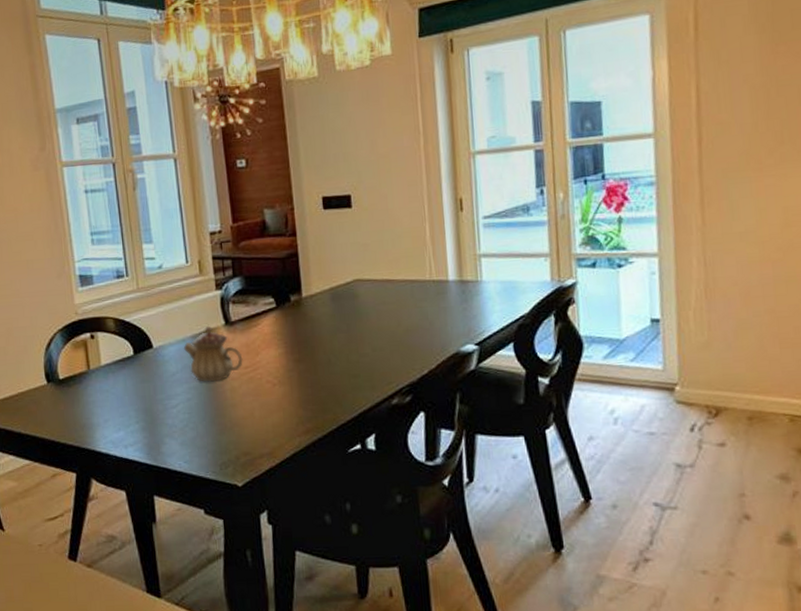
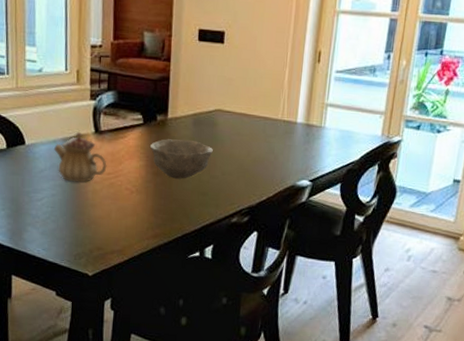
bowl: none [286,318,359,363] -> present [149,139,214,179]

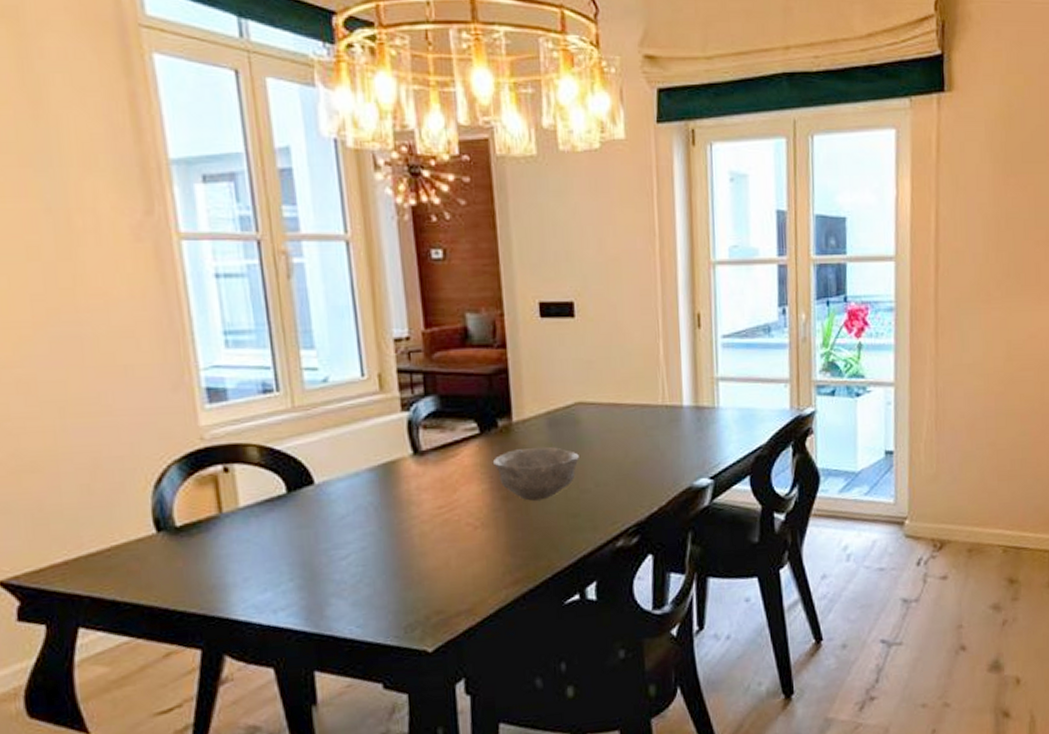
teapot: present [53,132,107,182] -> none [356,457,436,526]

